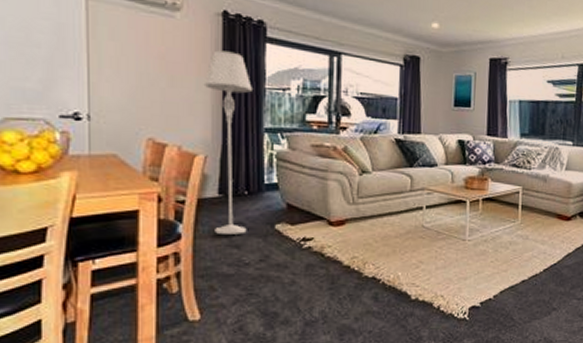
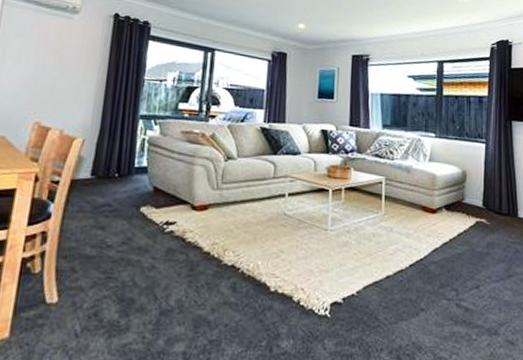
floor lamp: present [203,50,252,234] -> none [83,46,133,216]

